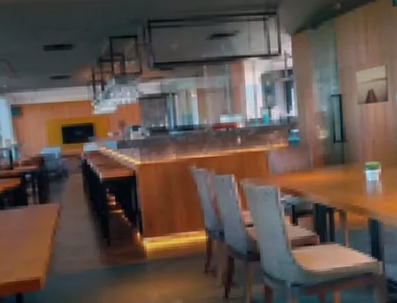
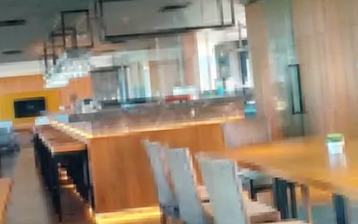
wall art: present [355,64,389,105] -> none [313,33,350,75]

